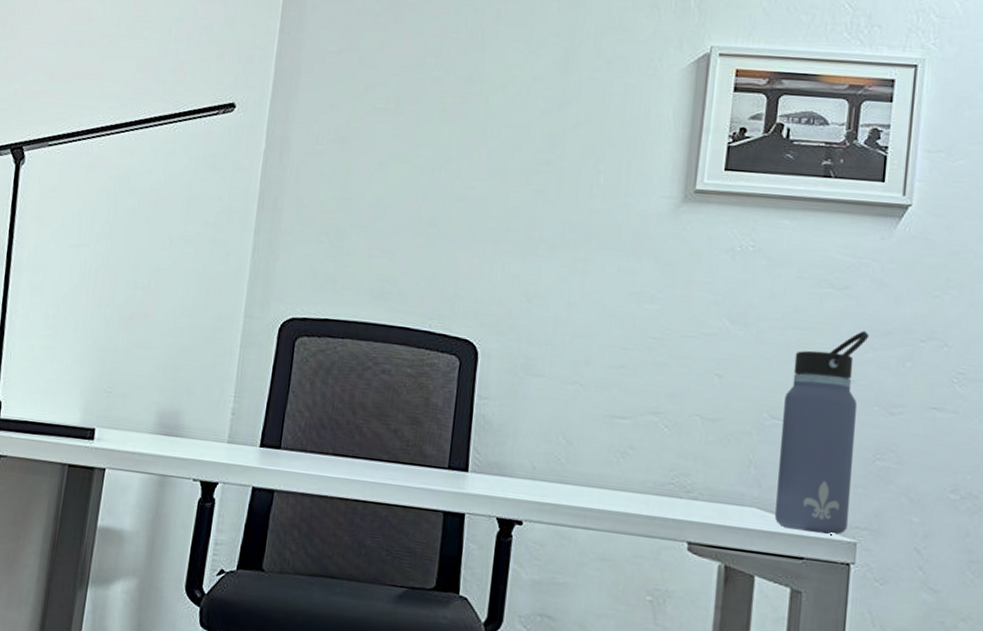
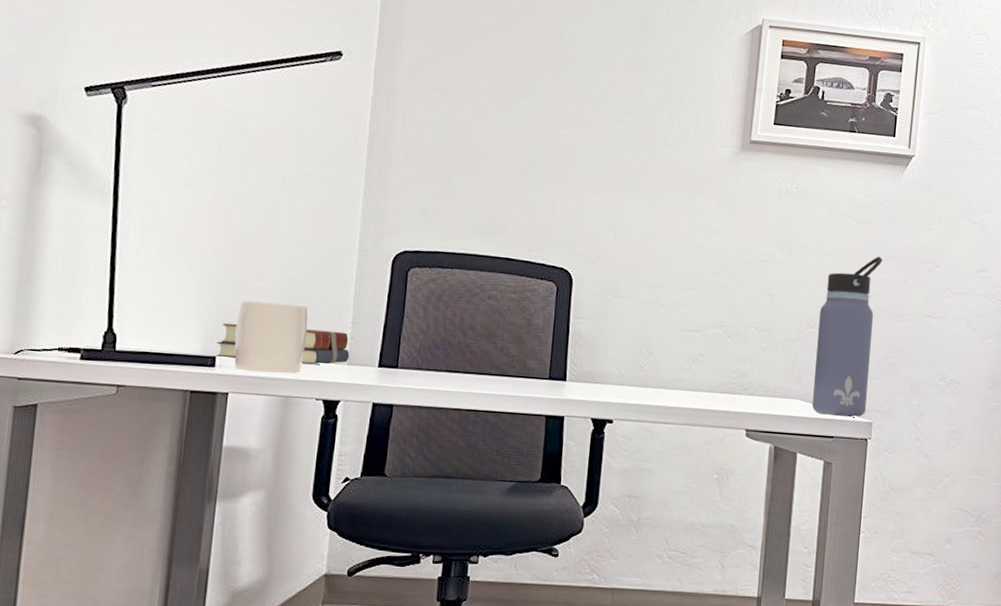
books: none [95,393,231,442] -> present [216,323,350,365]
mug: none [112,369,190,450] -> present [234,301,308,373]

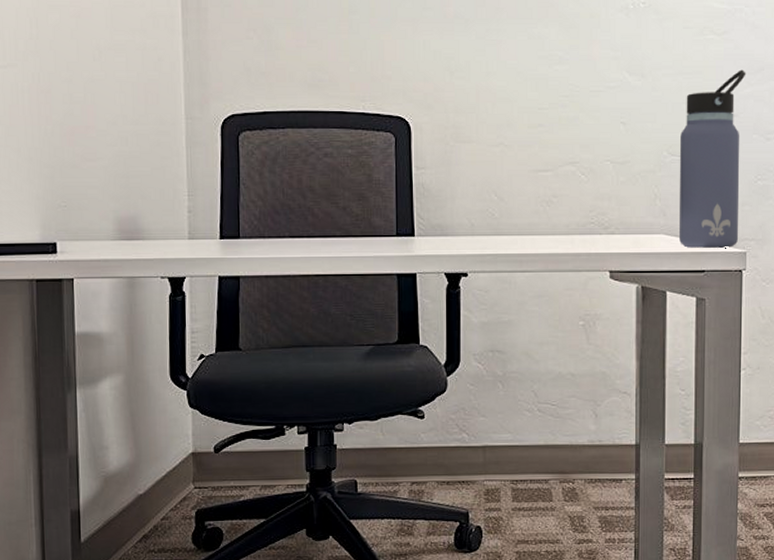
books: present [216,323,350,365] -> none [55,206,190,243]
mug: present [234,301,308,373] -> none [72,182,144,254]

